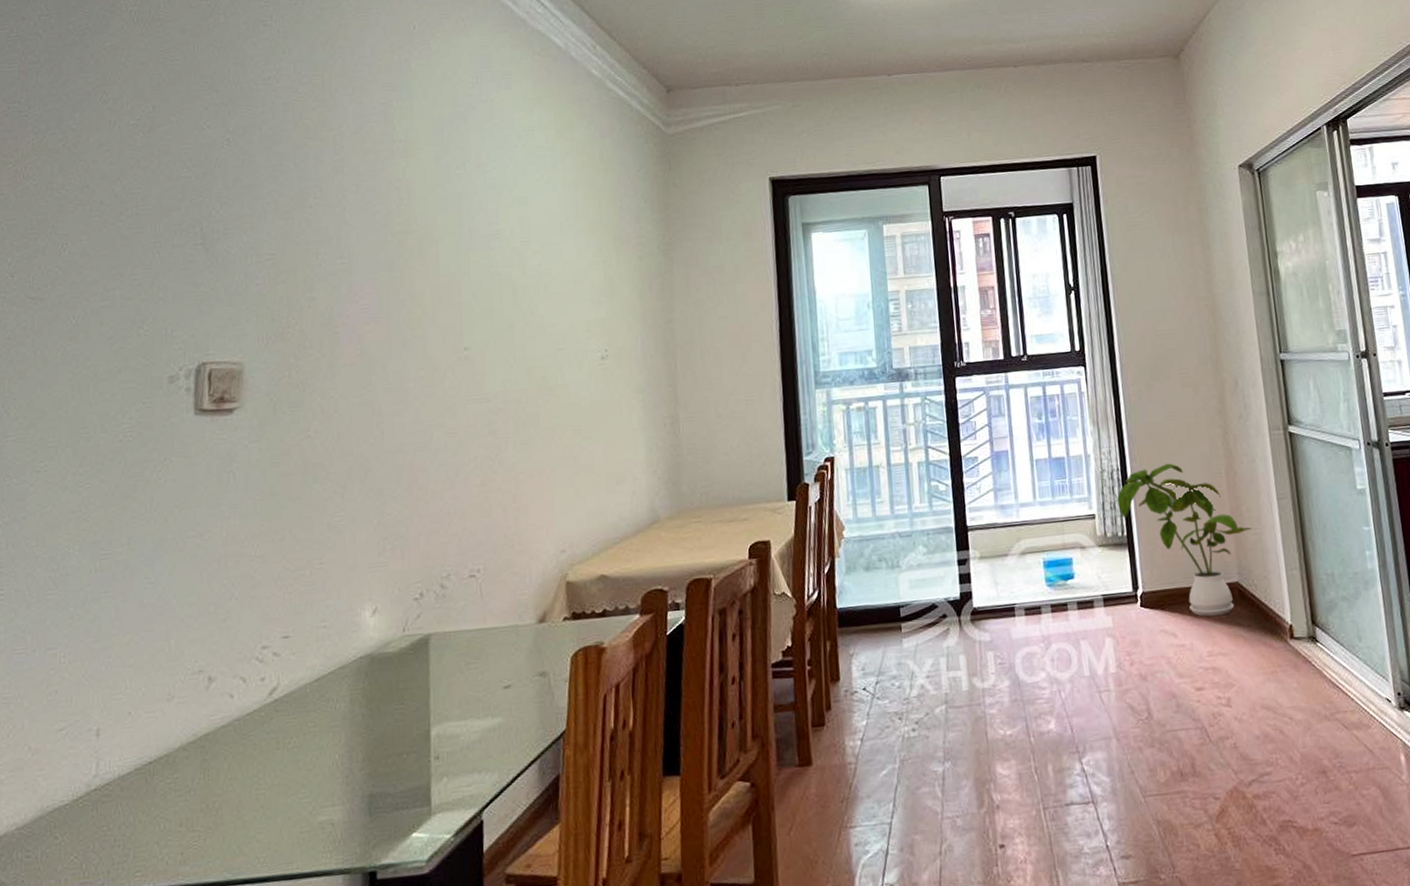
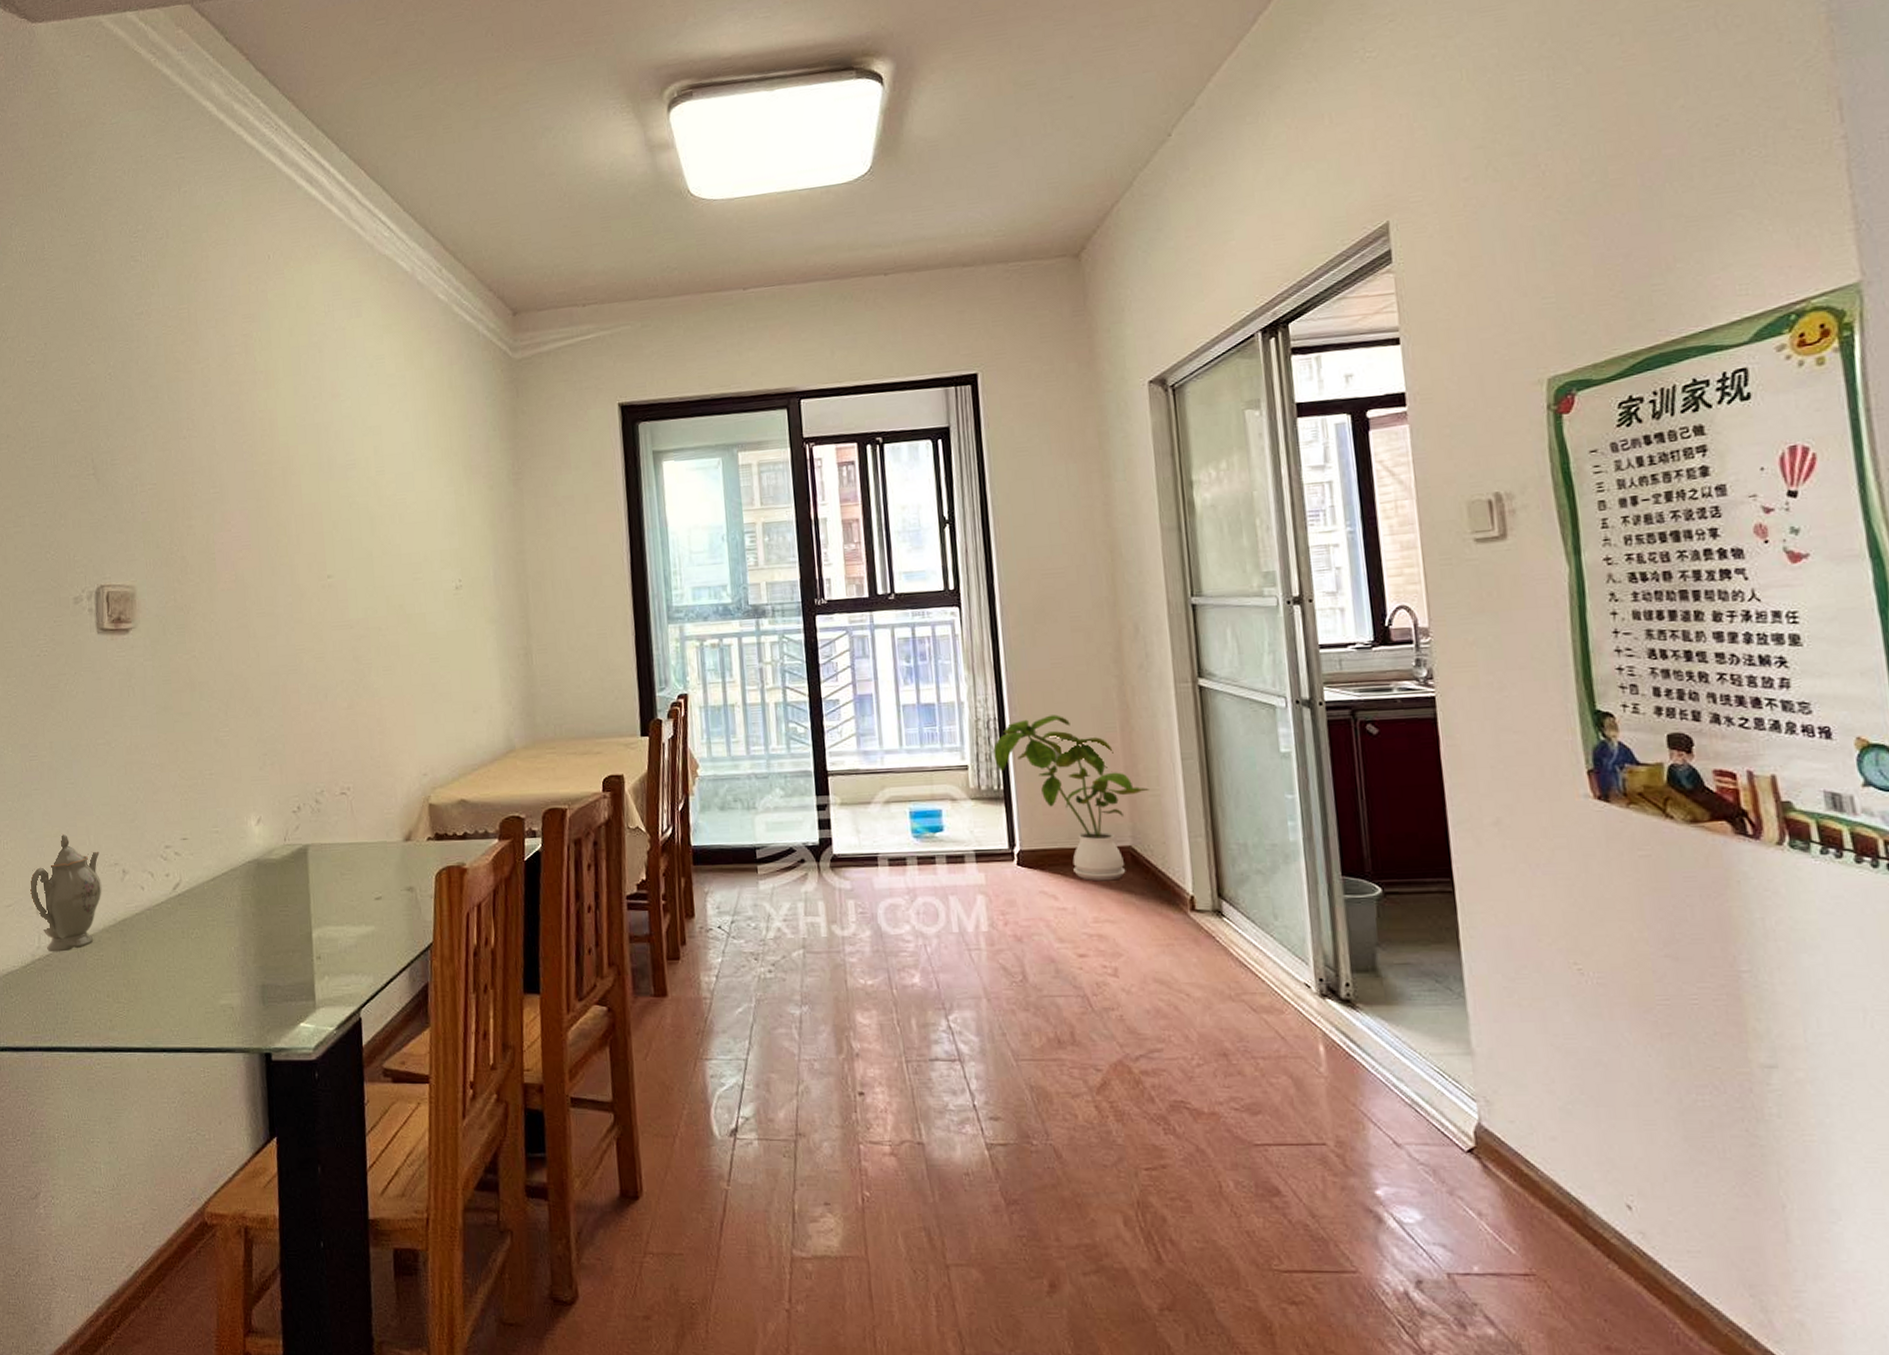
teapot: none [90,640,181,780] -> present [30,833,102,952]

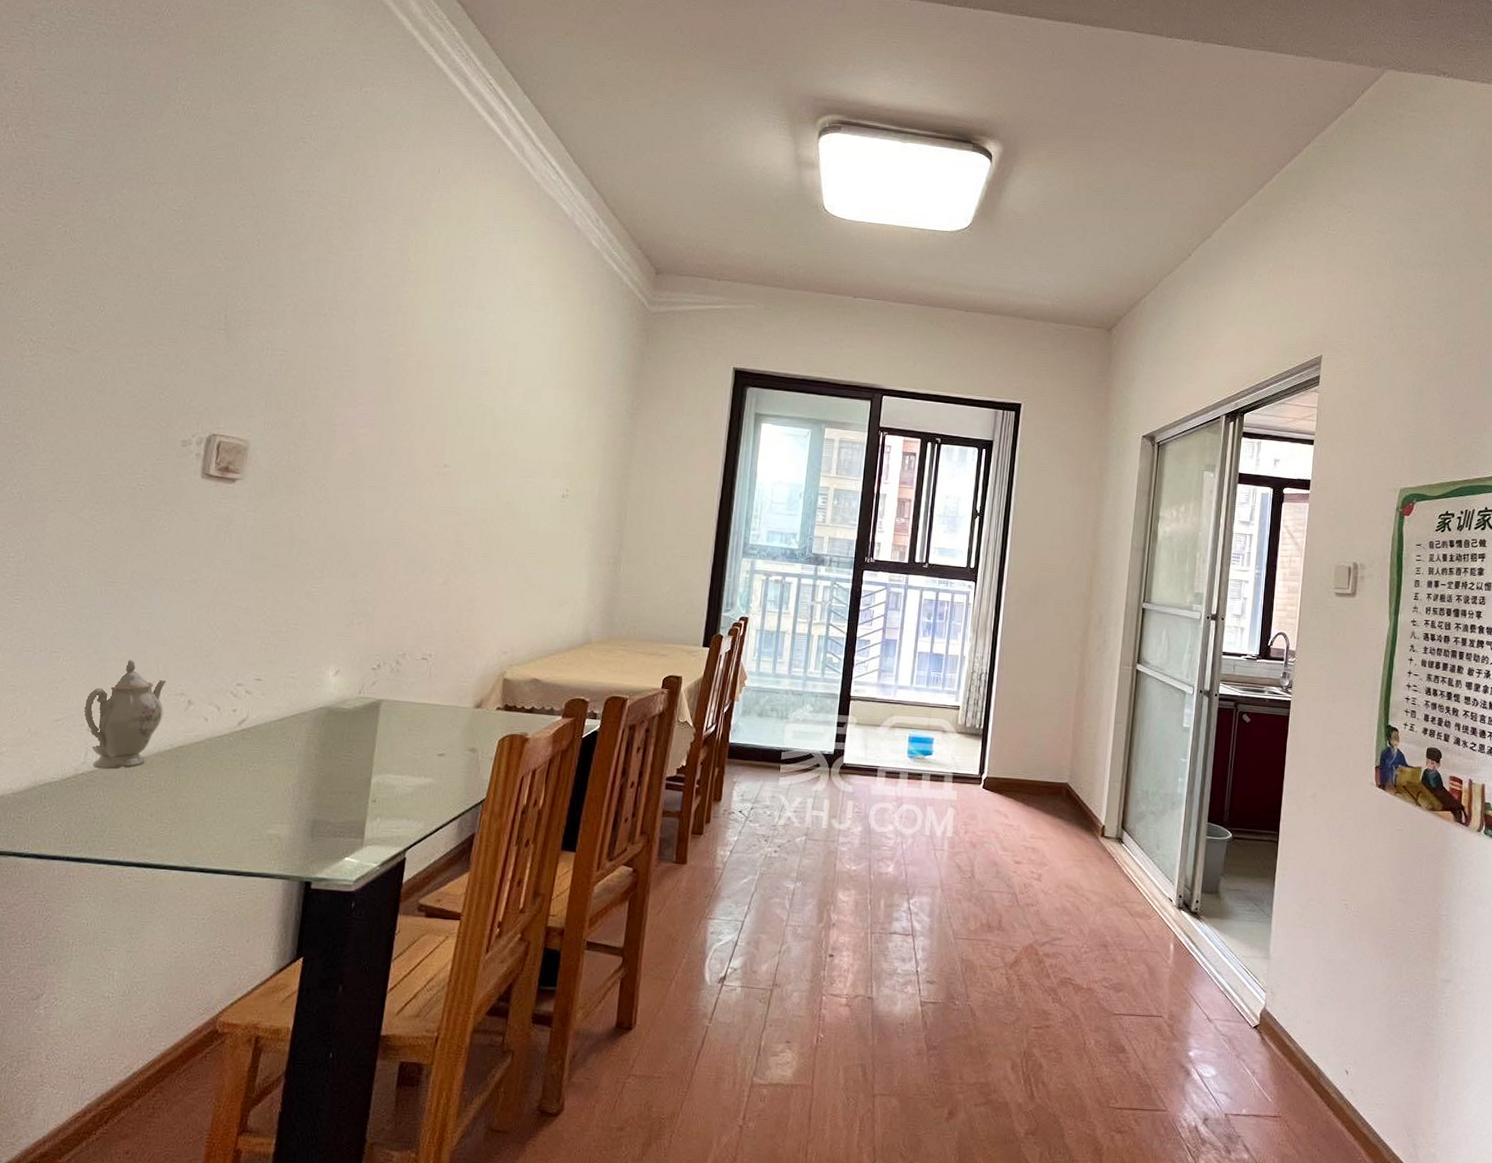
house plant: present [993,714,1149,881] -> none [980,676,1088,808]

